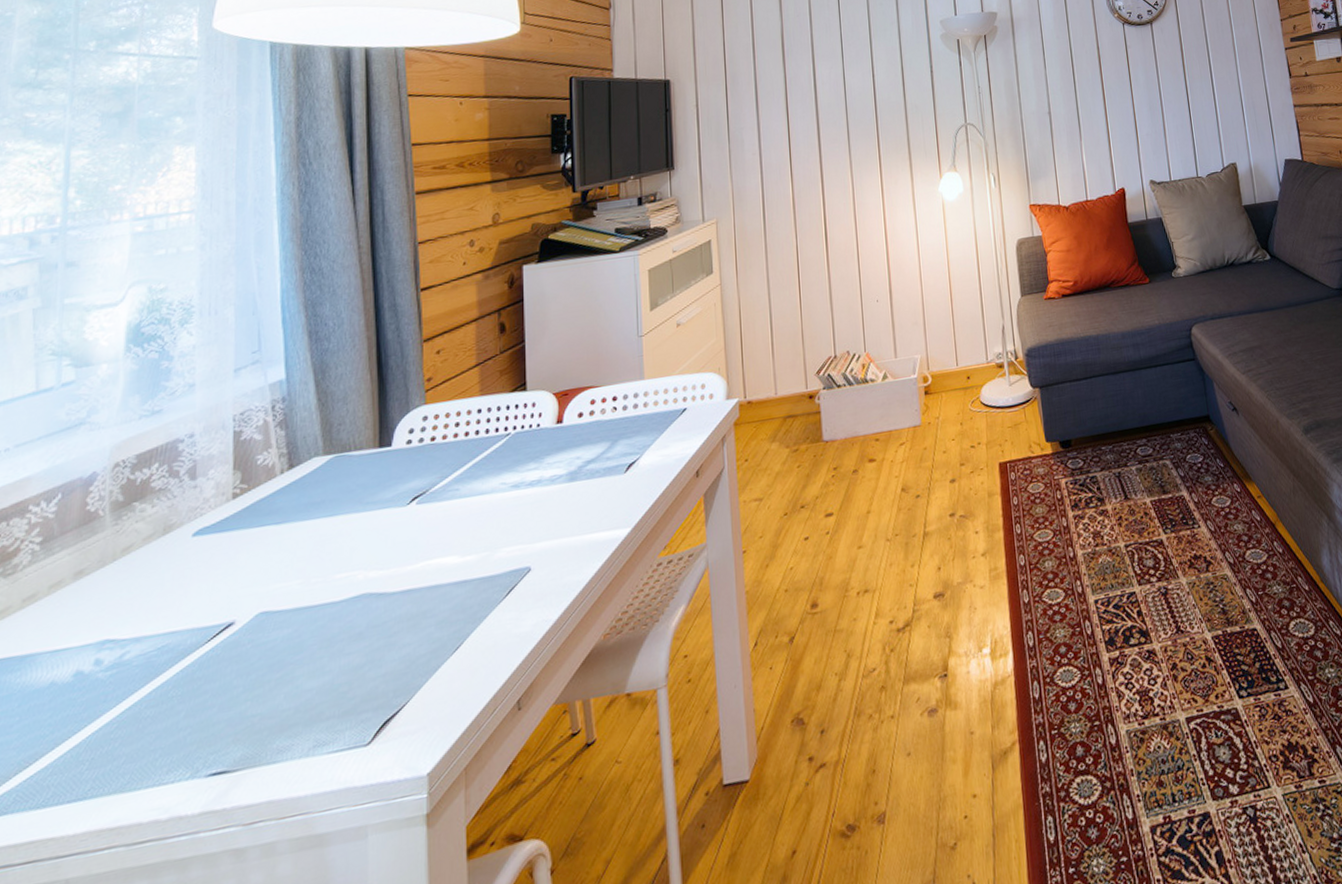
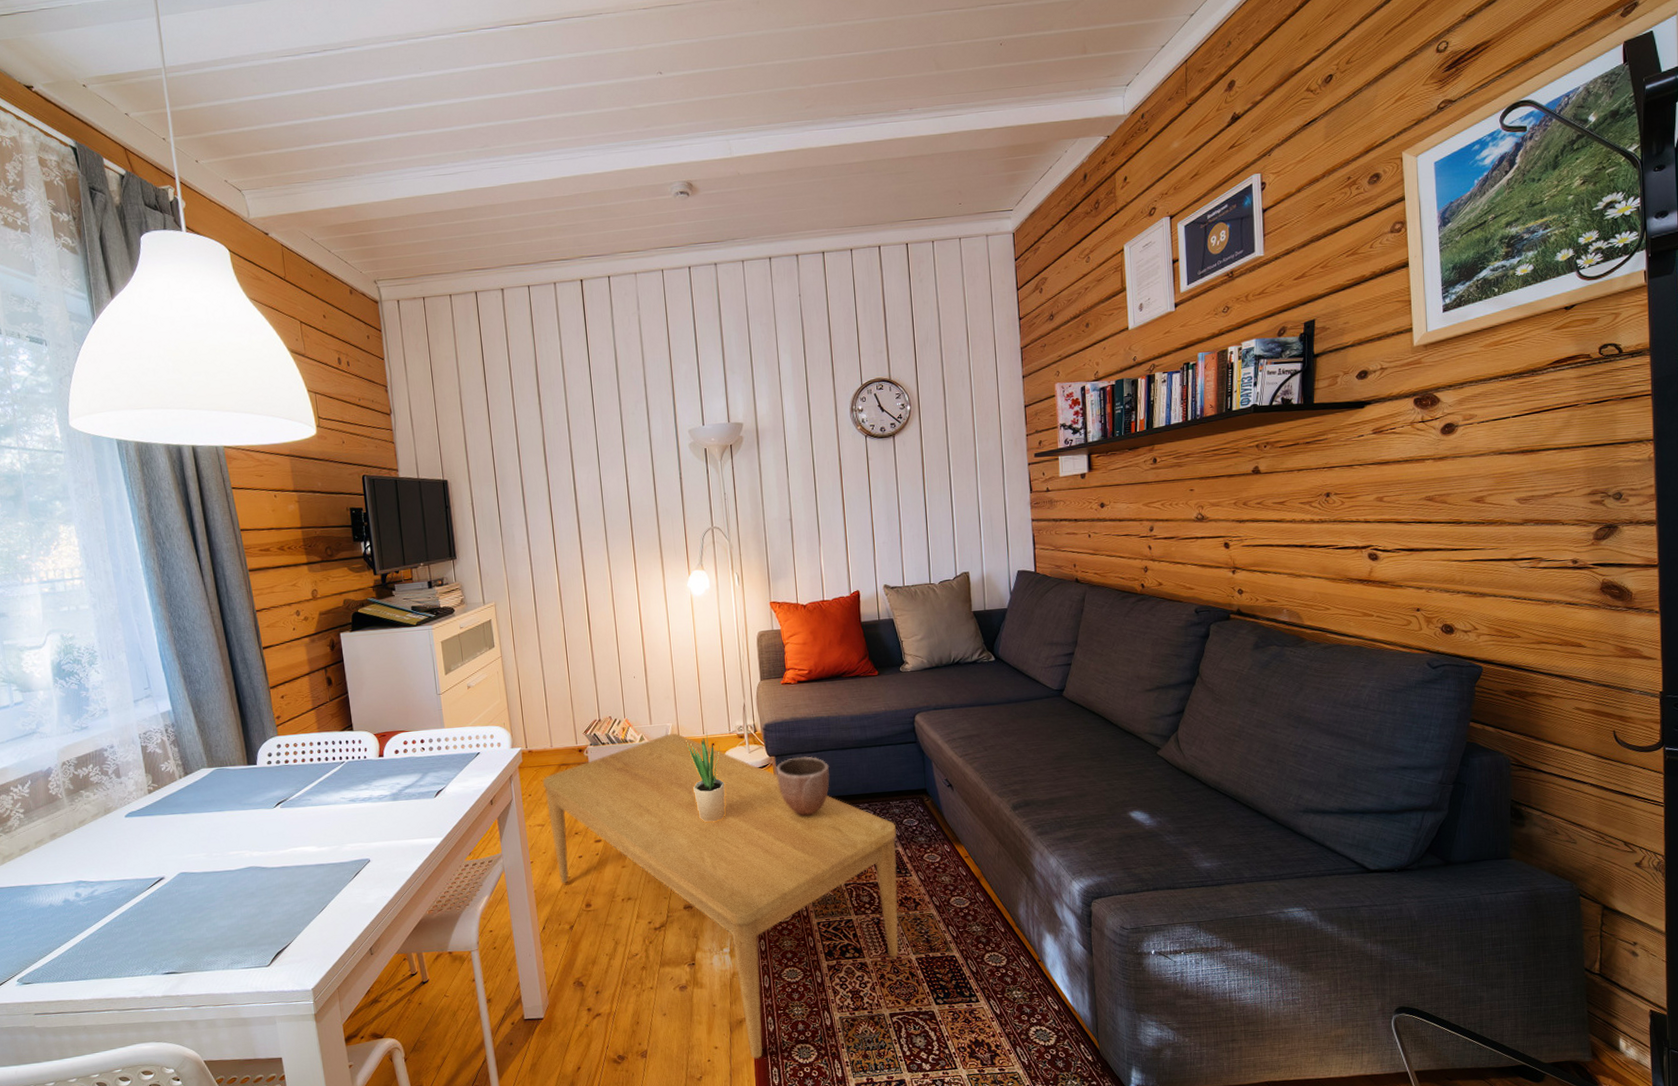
coffee table: none [762,366,1192,807] -> present [542,732,899,1060]
potted plant: none [937,362,983,478] -> present [686,731,726,823]
decorative bowl: none [1041,385,1102,462] -> present [776,756,830,817]

